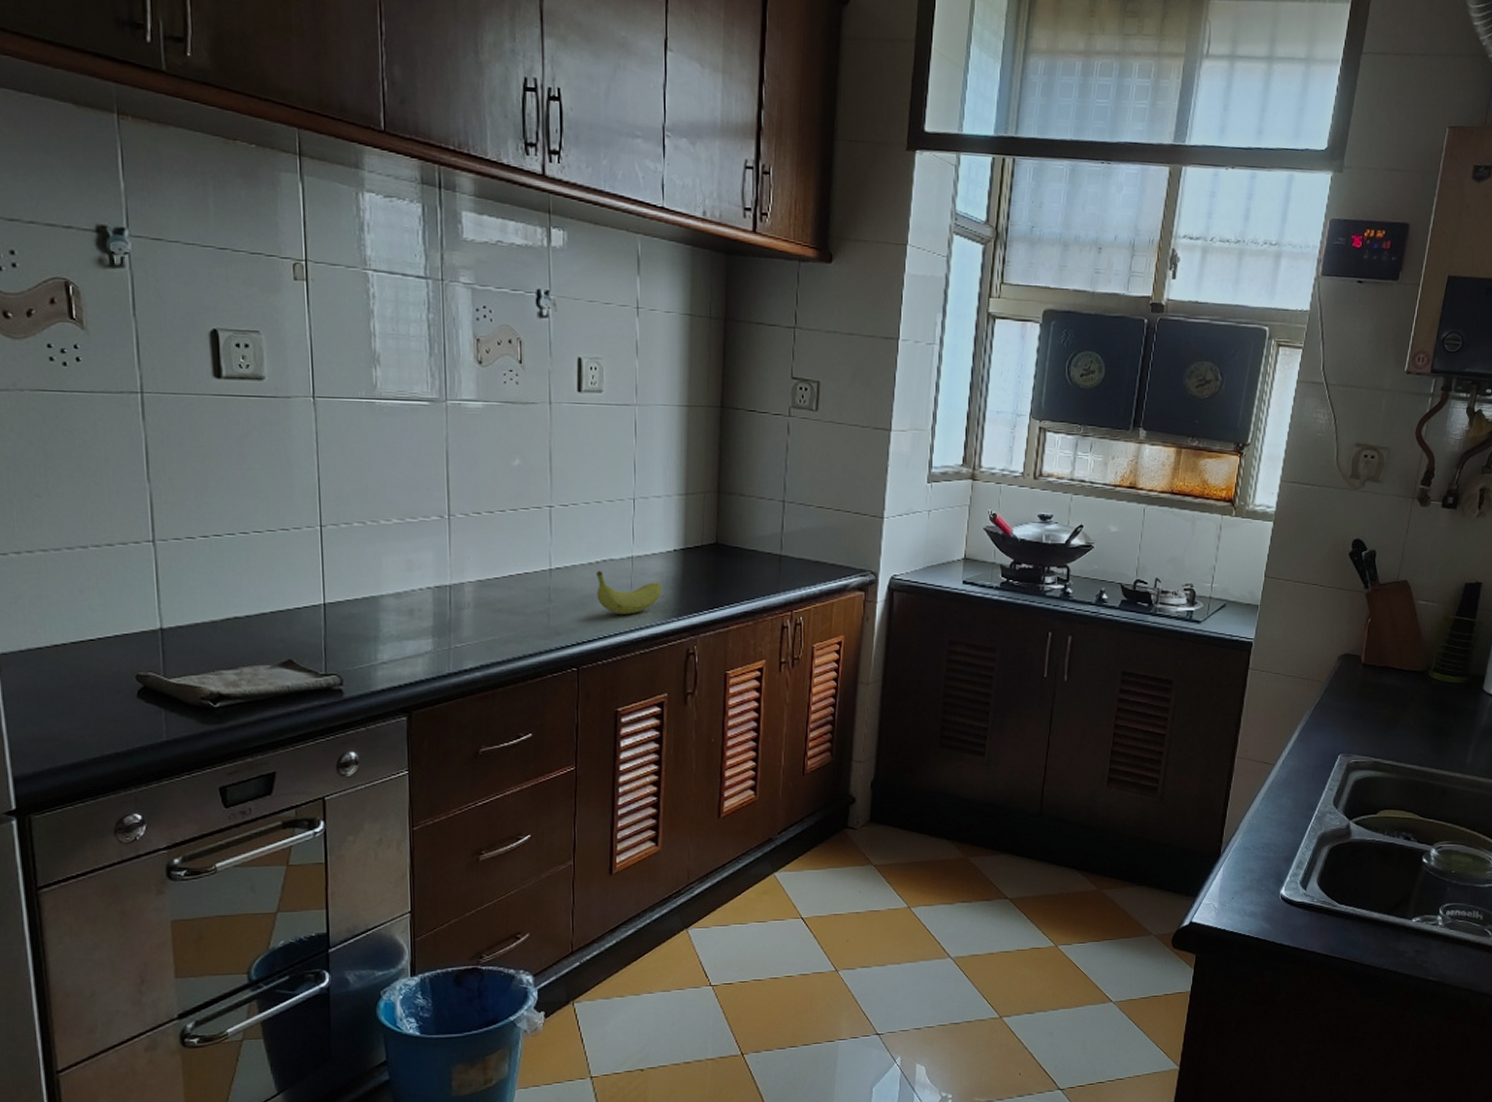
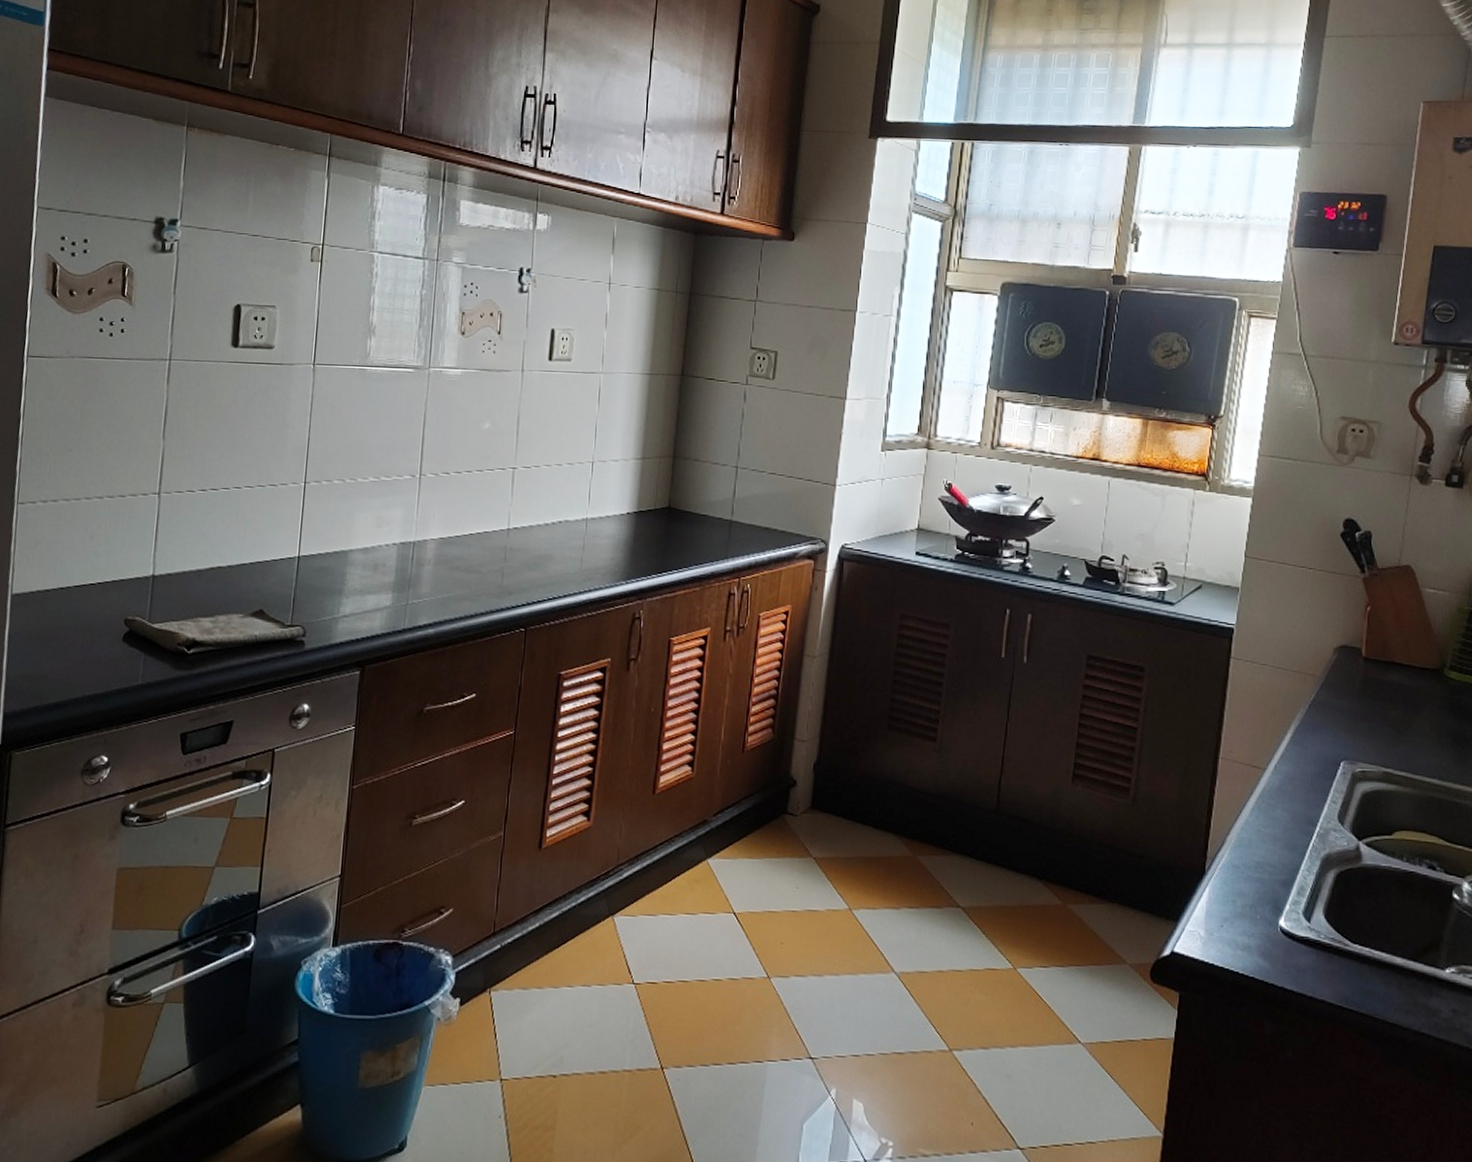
fruit: present [596,570,662,615] -> none [550,531,613,576]

